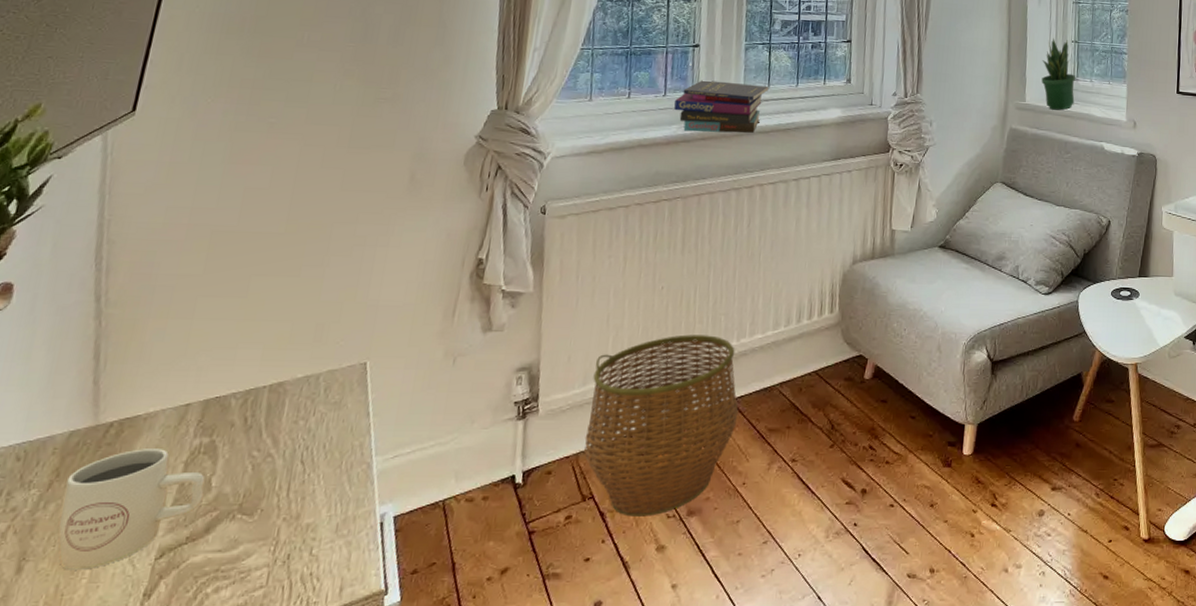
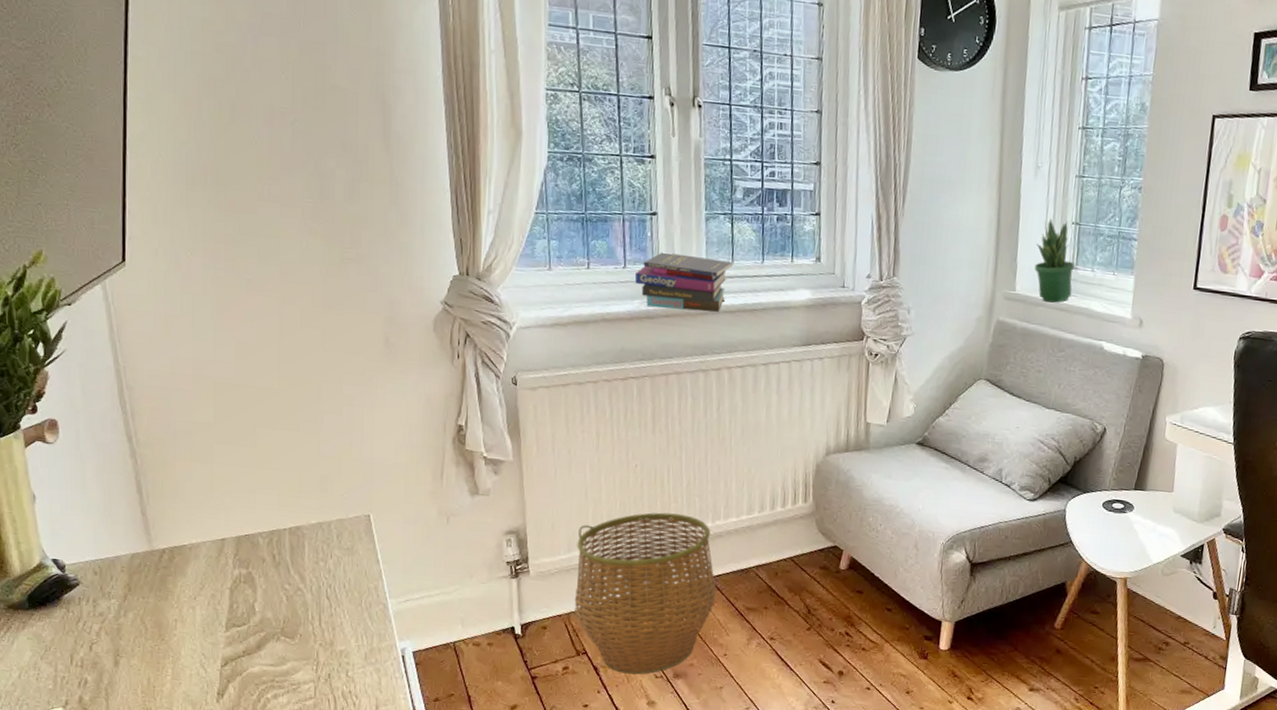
mug: present [57,449,206,570] -> none [137,574,250,669]

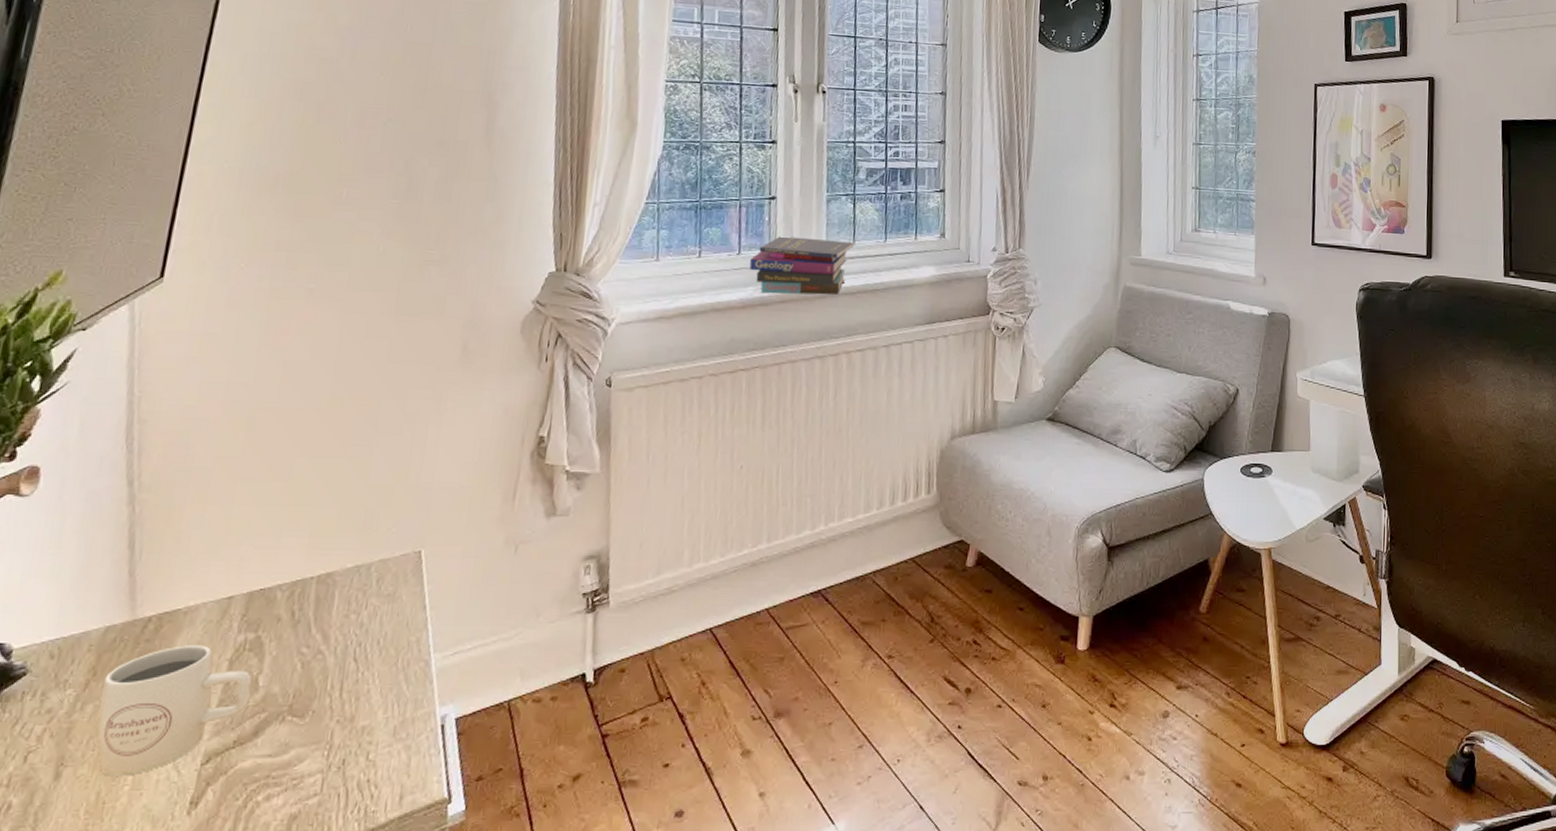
mug: none [137,574,250,669] -> present [96,645,252,776]
basket: present [574,512,717,675] -> none [660,518,829,718]
planter: present [1034,218,1074,303] -> none [1159,184,1197,266]

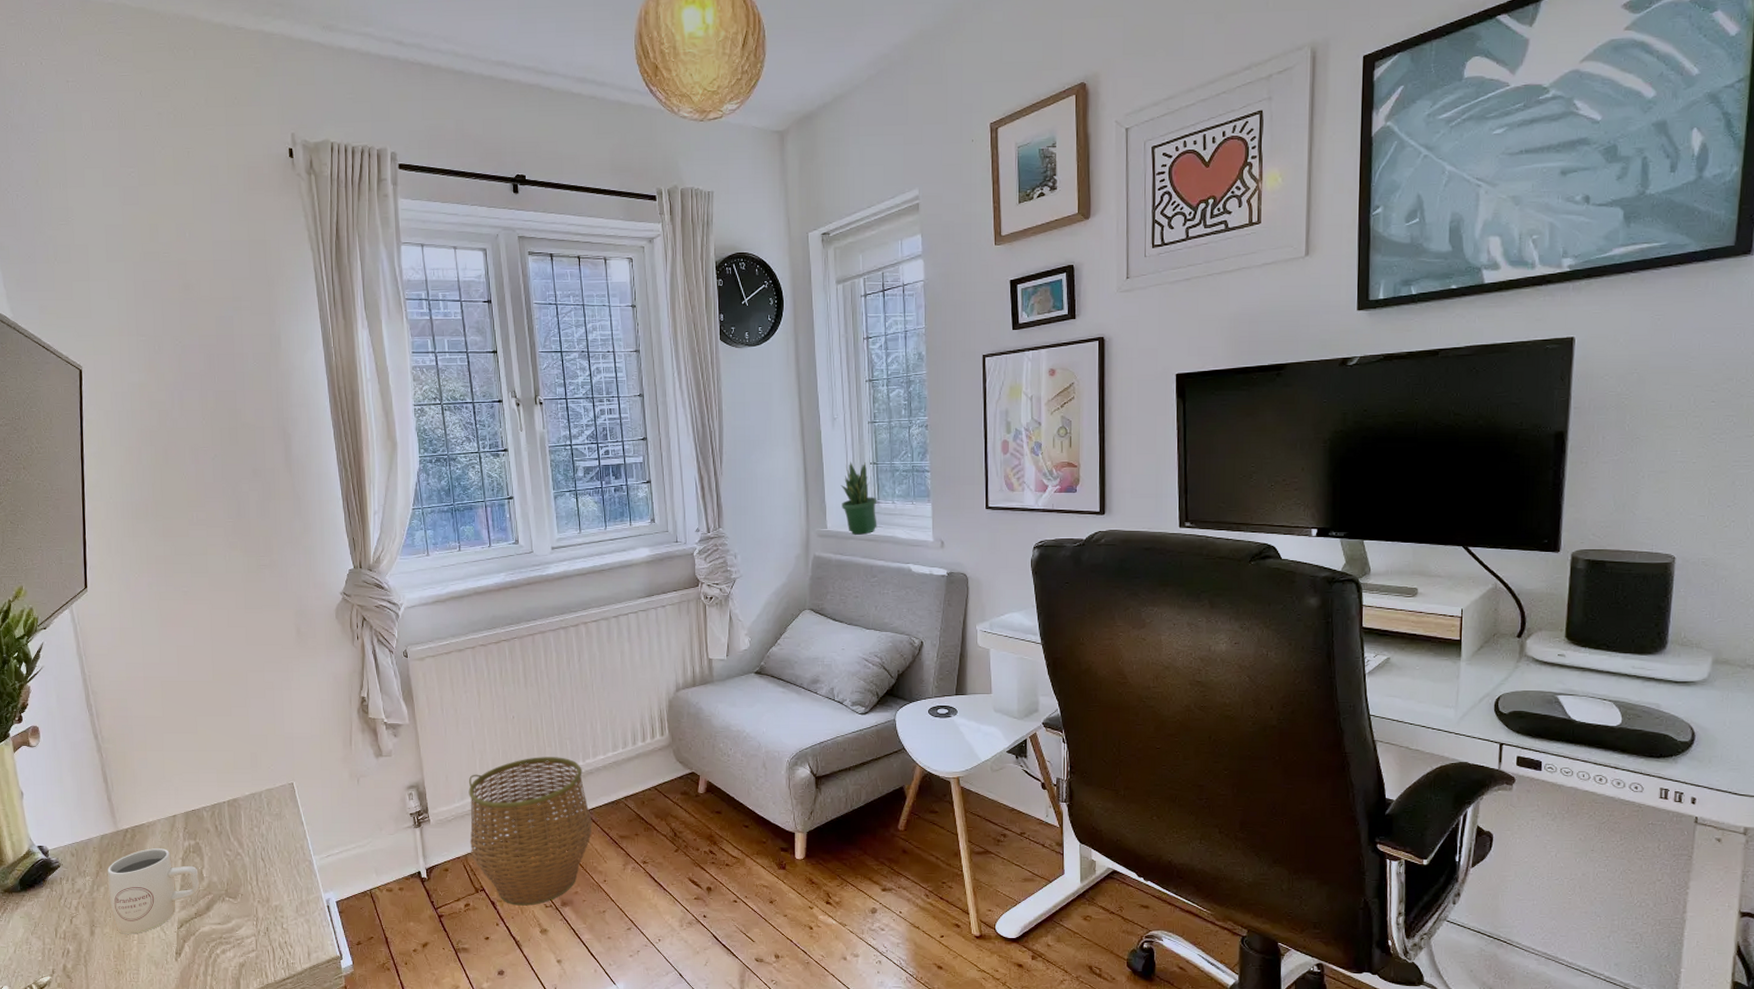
basket: none [660,518,829,718] -> present [468,757,592,906]
books: present [749,236,854,296] -> none [500,529,580,578]
planter: none [1159,184,1197,266] -> present [840,461,877,535]

